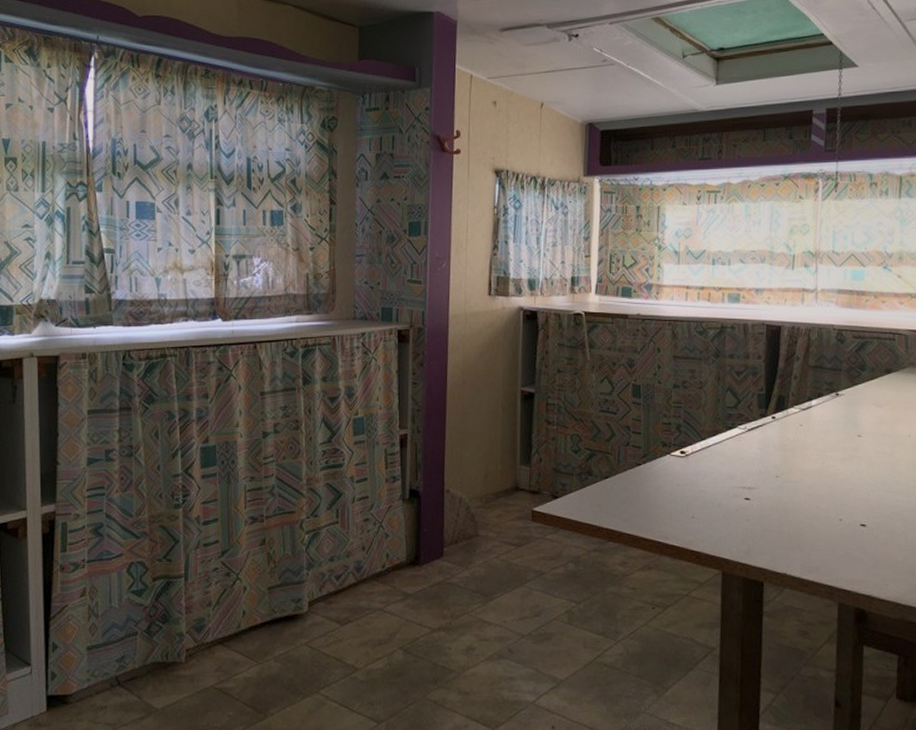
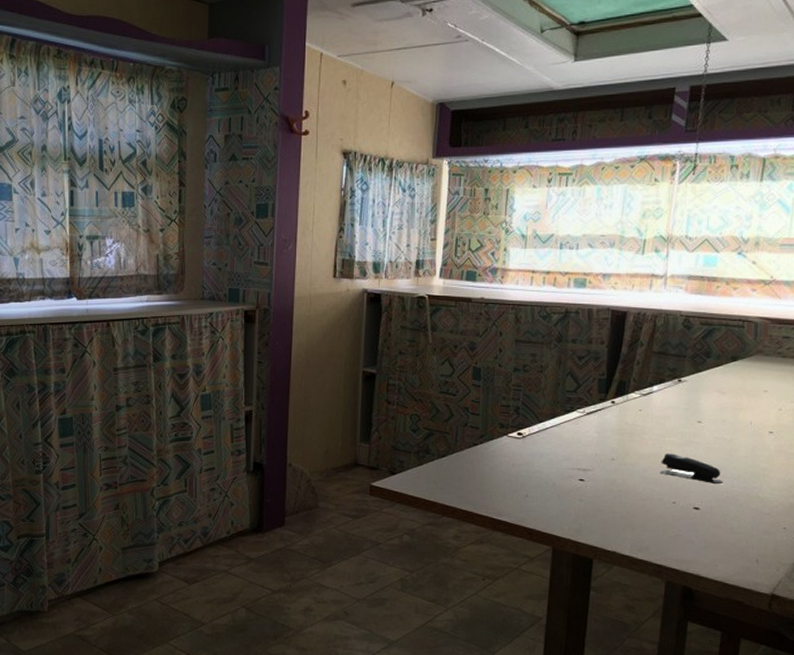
stapler: none [824,467,888,500] -> present [659,452,724,485]

